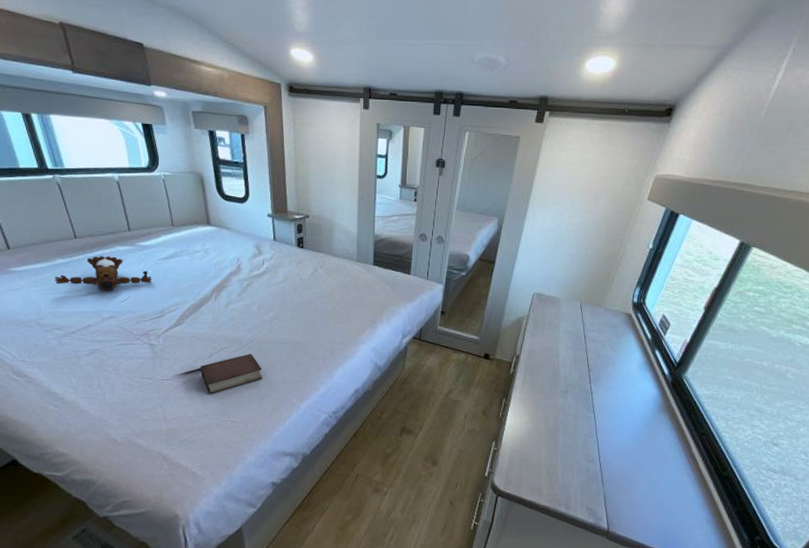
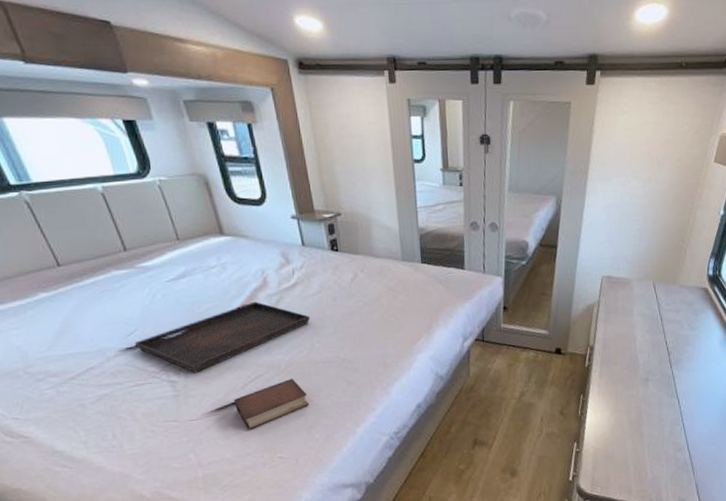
teddy bear: present [54,256,152,291] -> none [39,283,161,325]
serving tray: none [126,284,273,340] -> present [134,301,311,373]

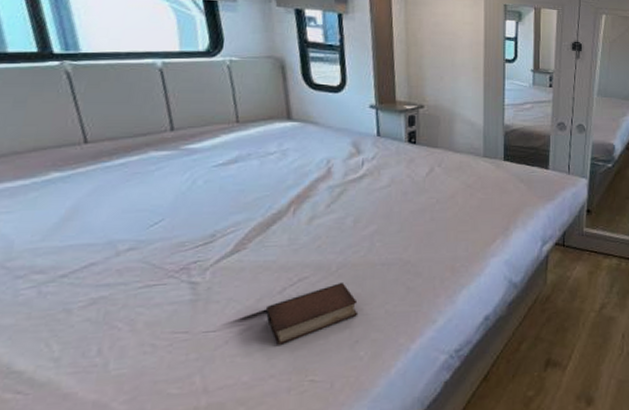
serving tray: present [134,301,311,373] -> none [156,193,375,273]

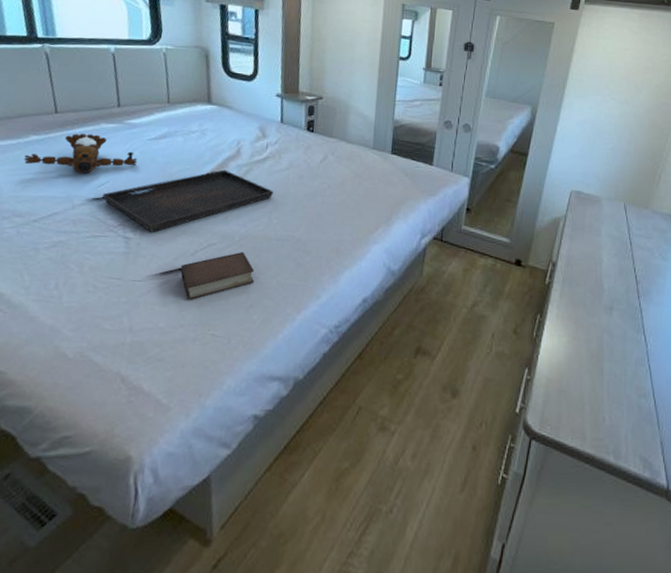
teddy bear: none [42,165,201,212] -> present [24,133,137,174]
serving tray: none [156,193,375,273] -> present [102,169,274,233]

